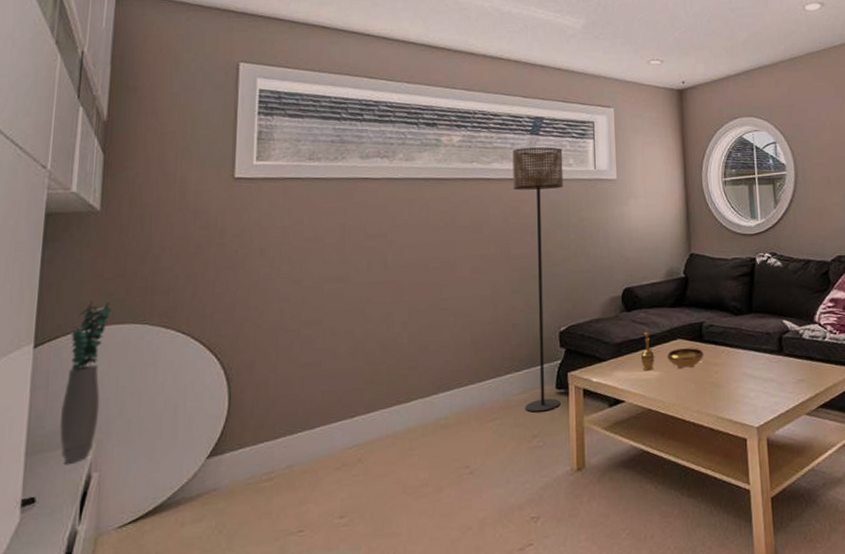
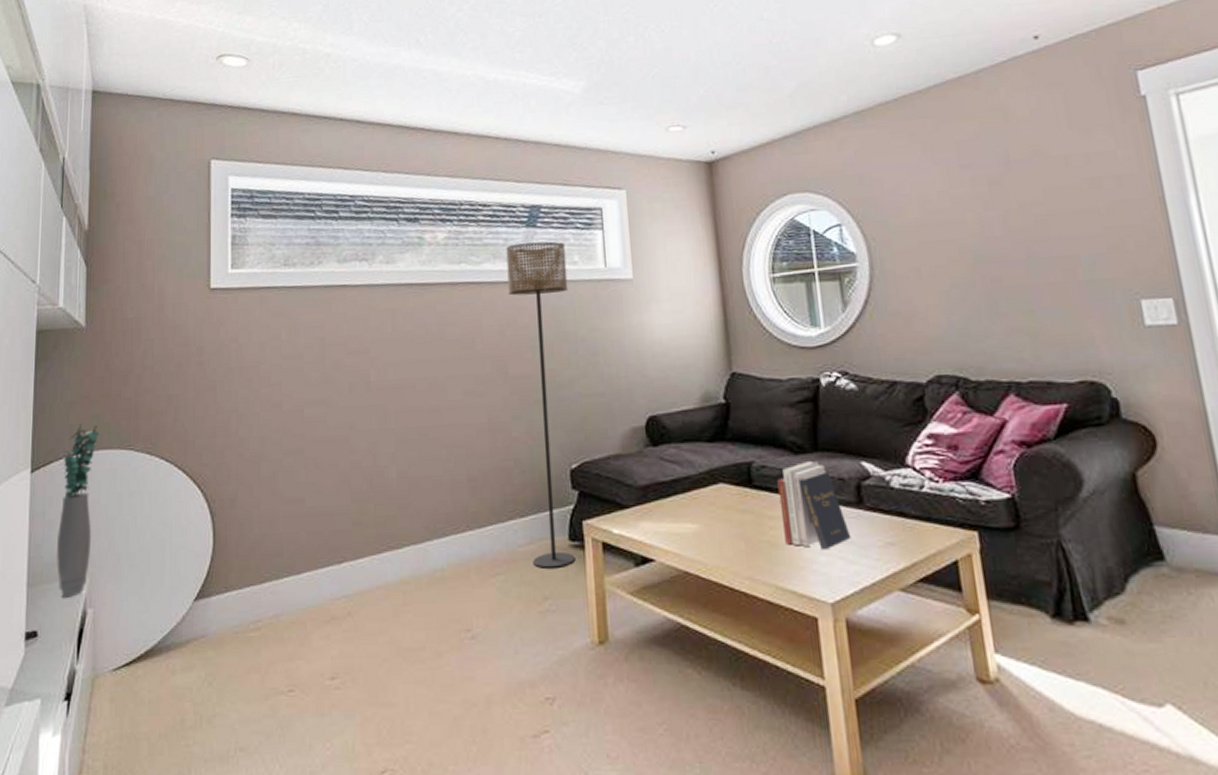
decorative bowl: present [640,331,704,371] -> none [672,472,756,523]
books: none [721,320,774,388] -> present [777,460,852,551]

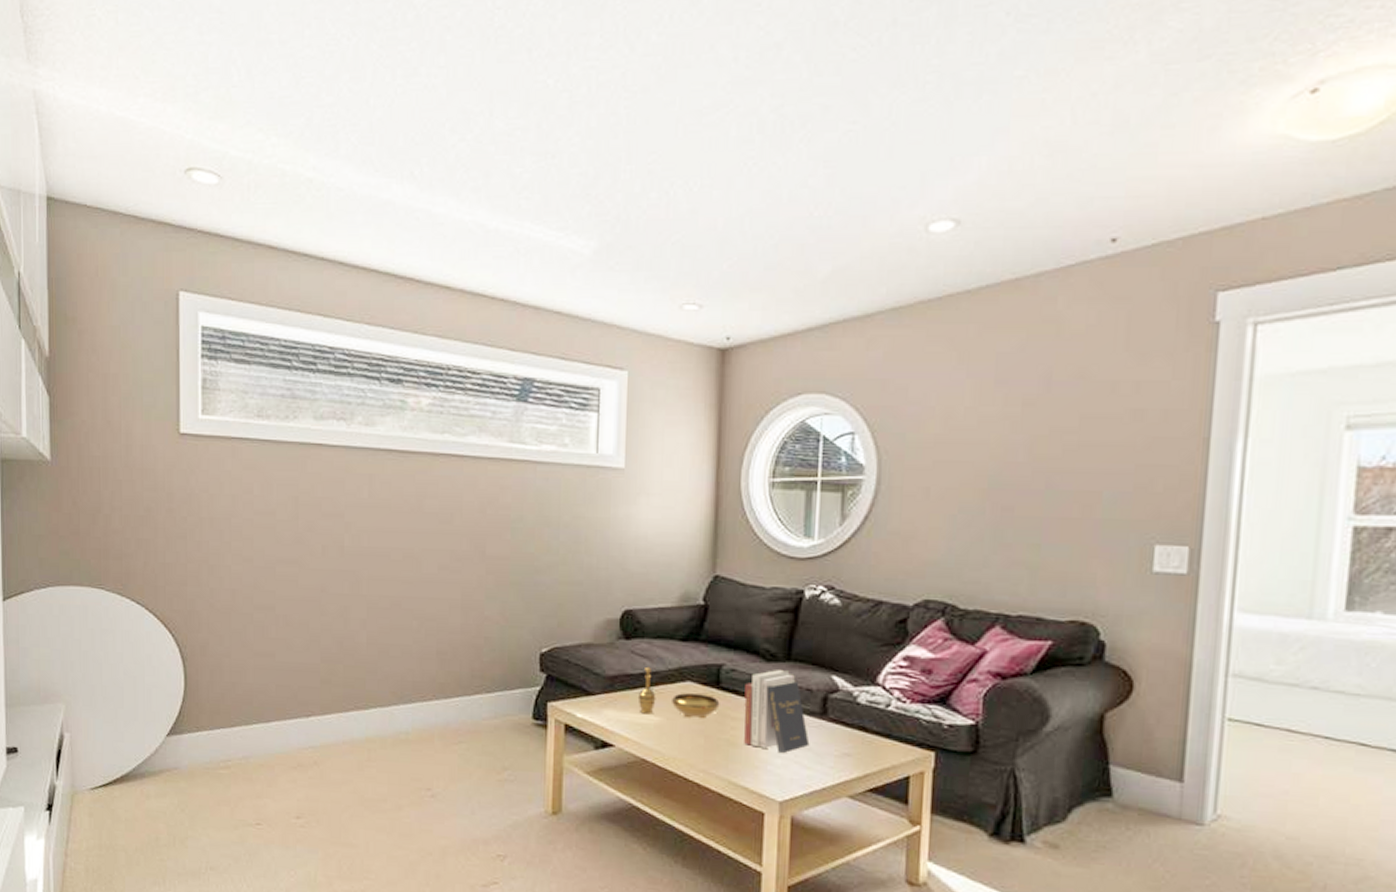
vase: present [57,423,99,598] -> none [32,558,69,721]
floor lamp: present [506,241,576,568] -> none [492,418,557,743]
decorative bowl: none [672,472,756,523] -> present [637,666,720,719]

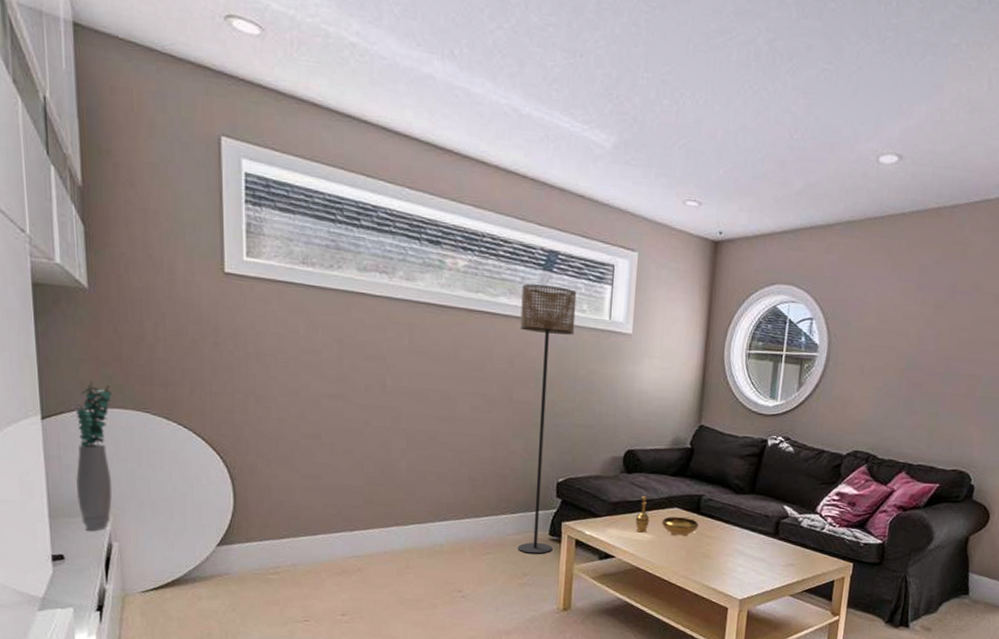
vase: none [32,558,69,721] -> present [76,381,113,531]
floor lamp: none [492,418,557,743] -> present [518,283,577,554]
books: present [743,669,810,754] -> none [716,499,765,564]

